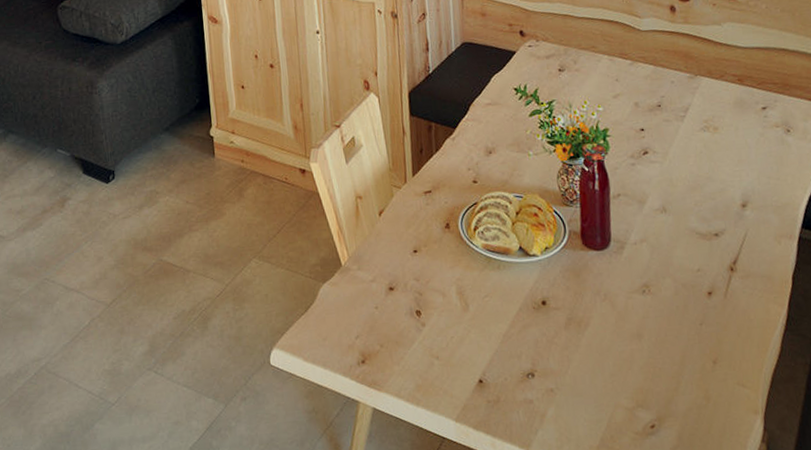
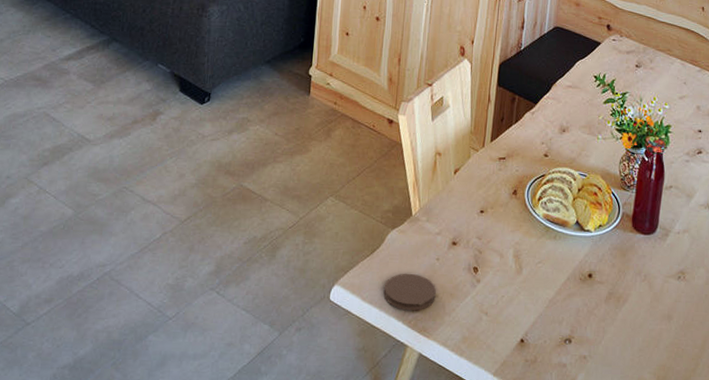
coaster: none [324,326,381,366] -> present [383,273,436,311]

